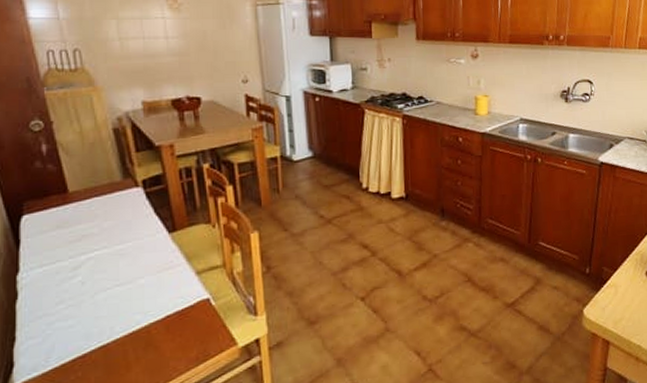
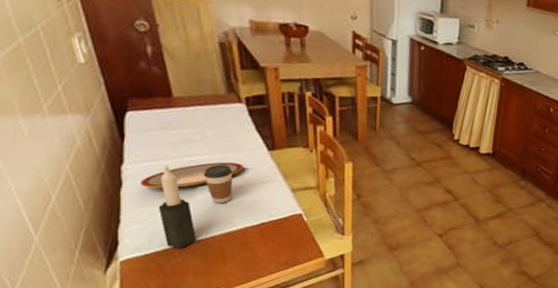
plate: none [36,252,144,296] -> present [140,162,244,189]
candle: none [55,267,97,361] -> present [158,165,197,249]
coffee cup: none [102,256,134,301] -> present [203,164,233,204]

